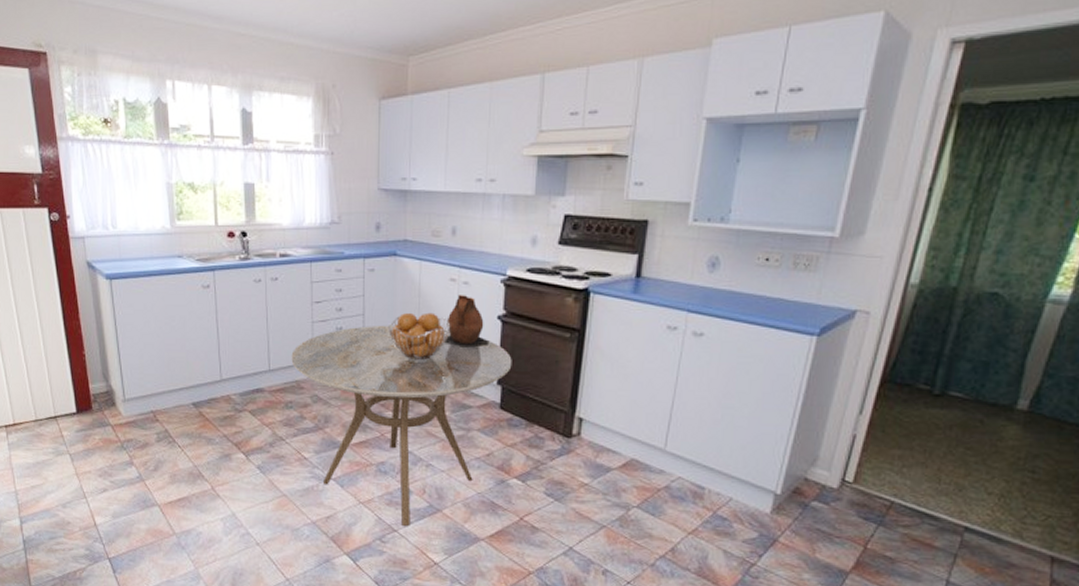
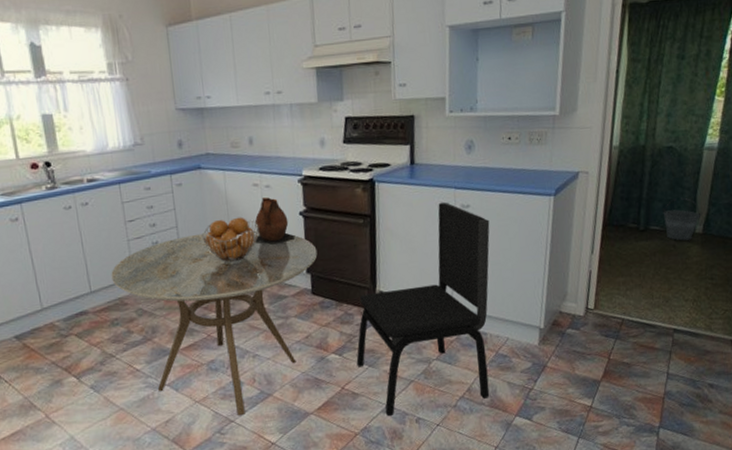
dining chair: none [541,327,727,564] -> present [356,202,490,416]
bucket: none [971,360,1032,417] -> present [662,197,703,241]

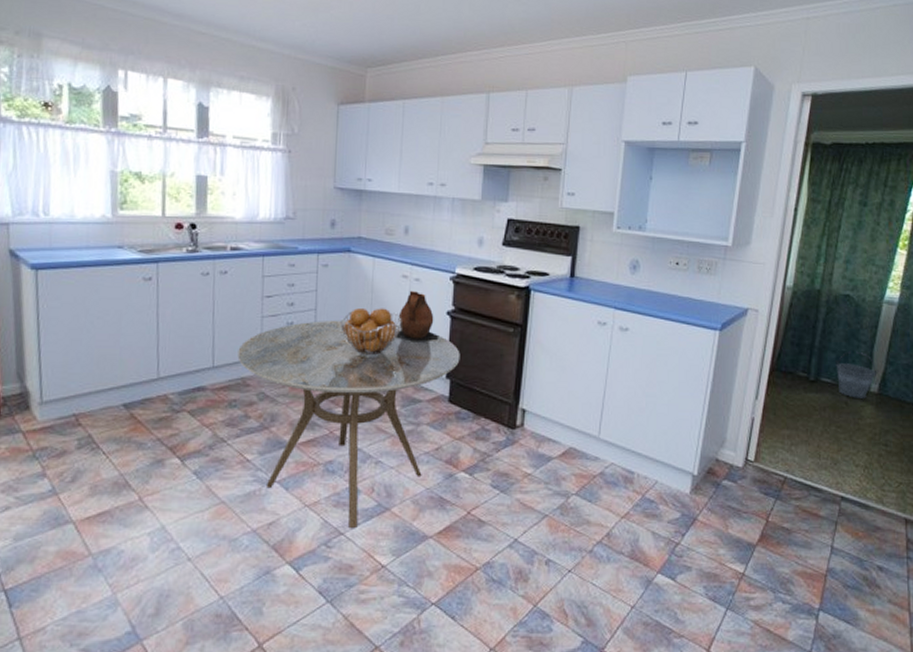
dining chair: present [356,202,490,416] -> none [487,322,648,552]

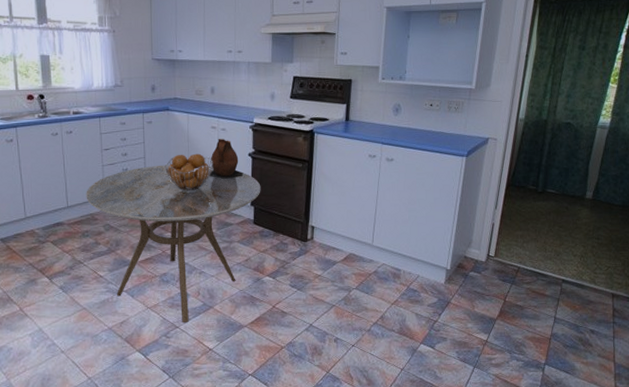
bucket: present [836,351,879,399] -> none [559,167,593,204]

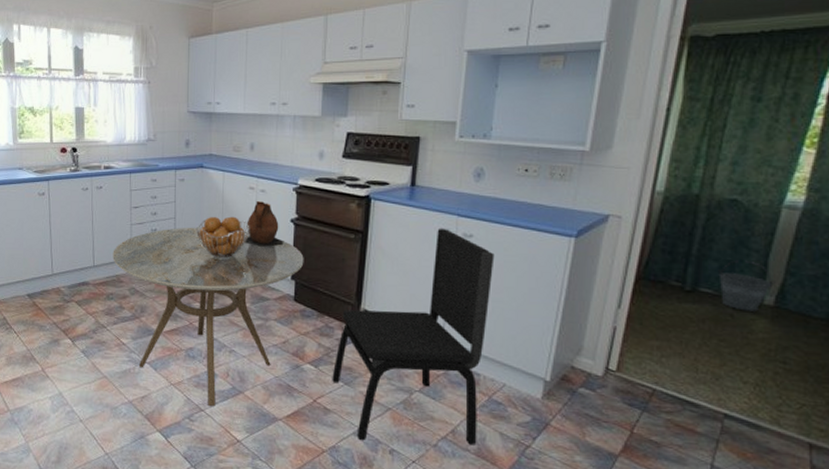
dining chair: none [287,155,410,334] -> present [332,229,495,445]
bucket: none [559,167,593,204] -> present [718,260,775,311]

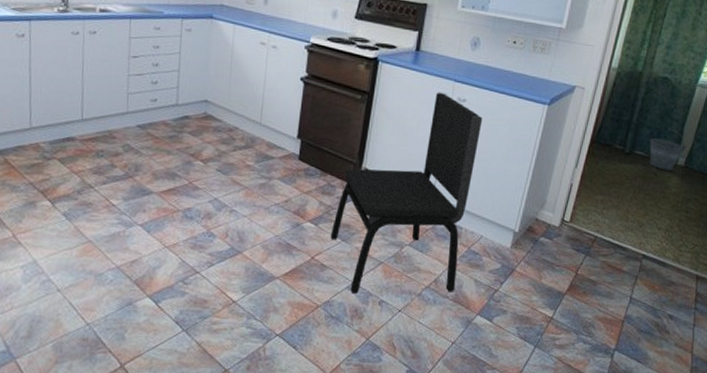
dining table: present [113,227,304,406] -> none [105,81,311,268]
fruit basket: present [195,216,250,260] -> none [201,71,259,117]
ceramic pitcher: present [244,201,284,247] -> none [251,57,293,105]

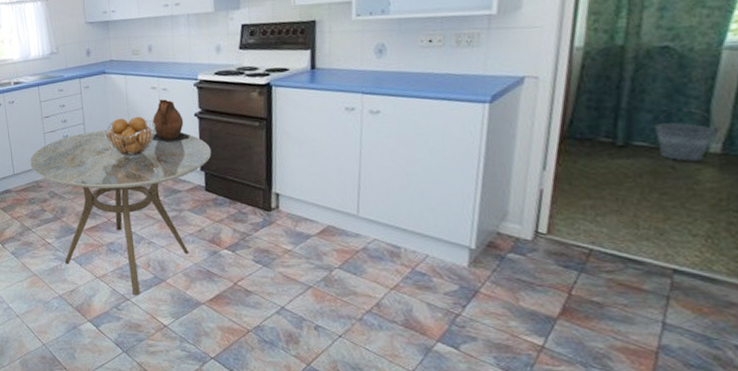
dining table: none [105,81,311,268] -> present [30,128,212,295]
fruit basket: none [201,71,259,117] -> present [104,116,156,158]
ceramic pitcher: none [251,57,293,105] -> present [151,99,190,143]
dining chair: present [330,93,483,293] -> none [250,108,405,318]

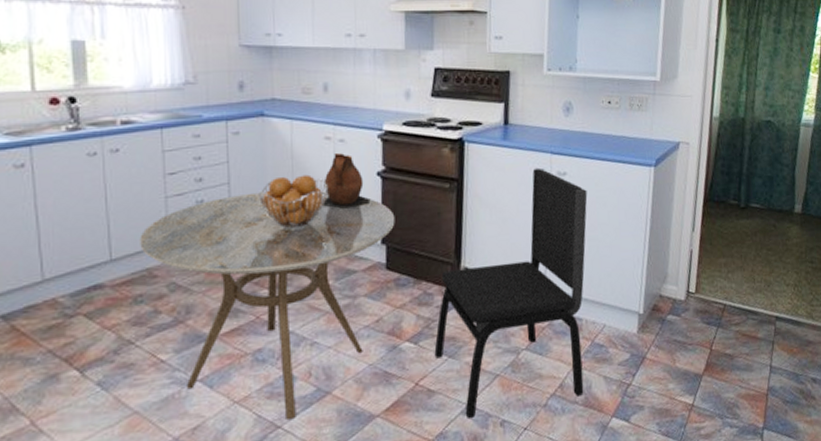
dining chair: none [250,108,405,318] -> present [434,169,588,418]
bucket: present [653,108,721,161] -> none [762,174,801,221]

